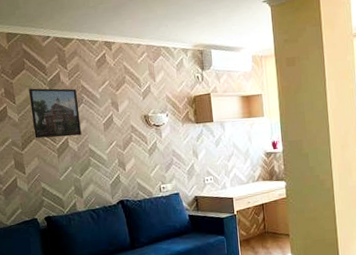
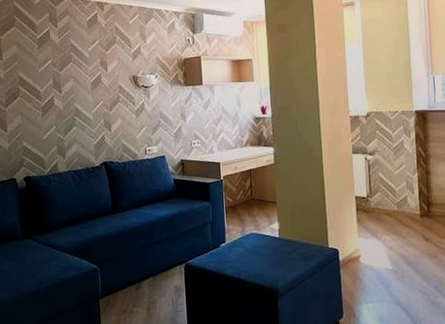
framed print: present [29,88,82,139] -> none [17,45,68,96]

